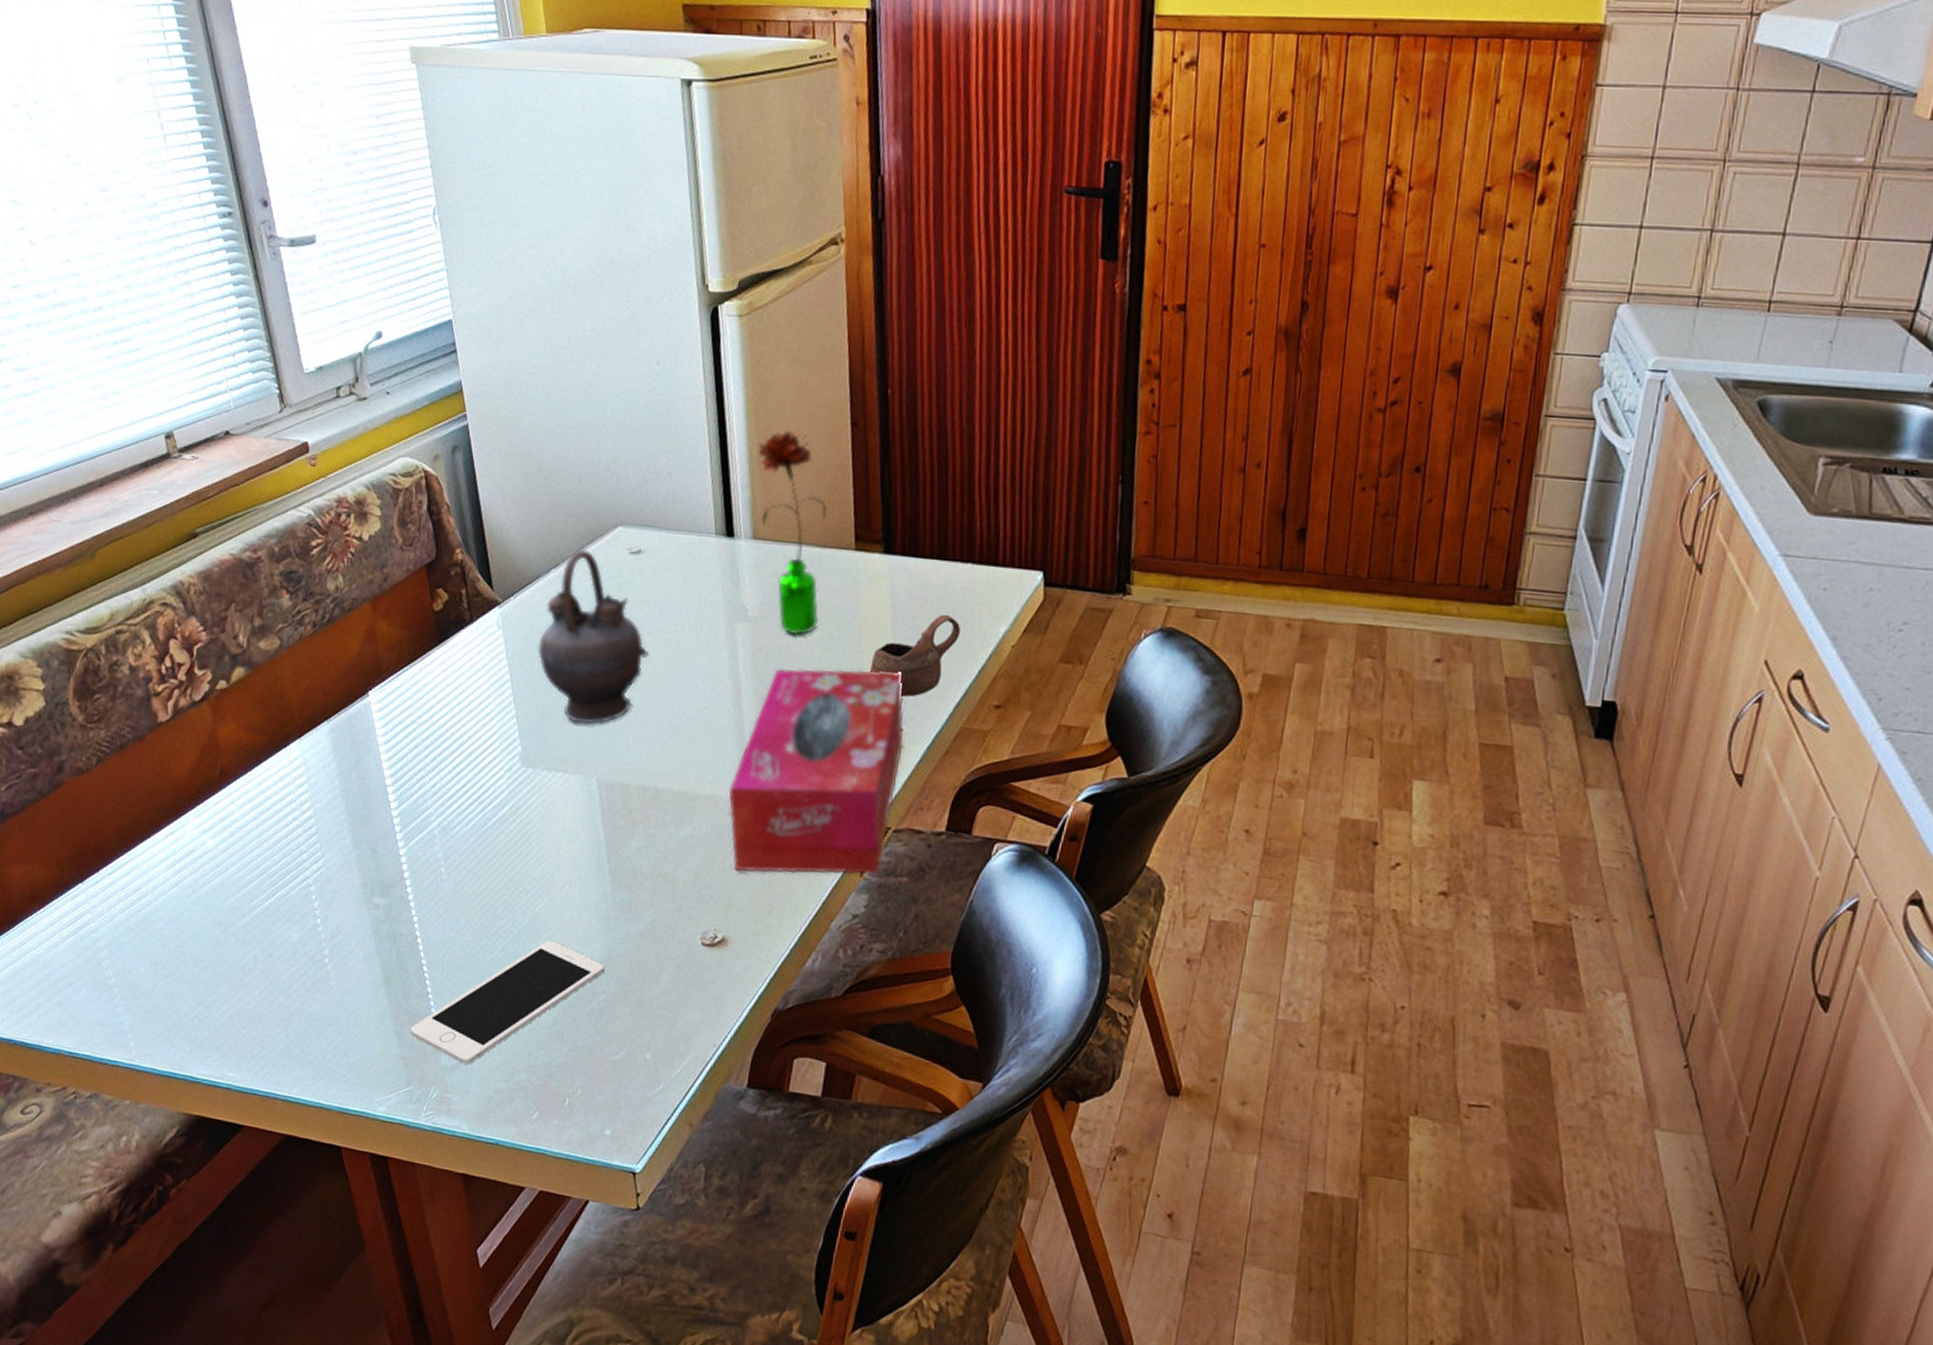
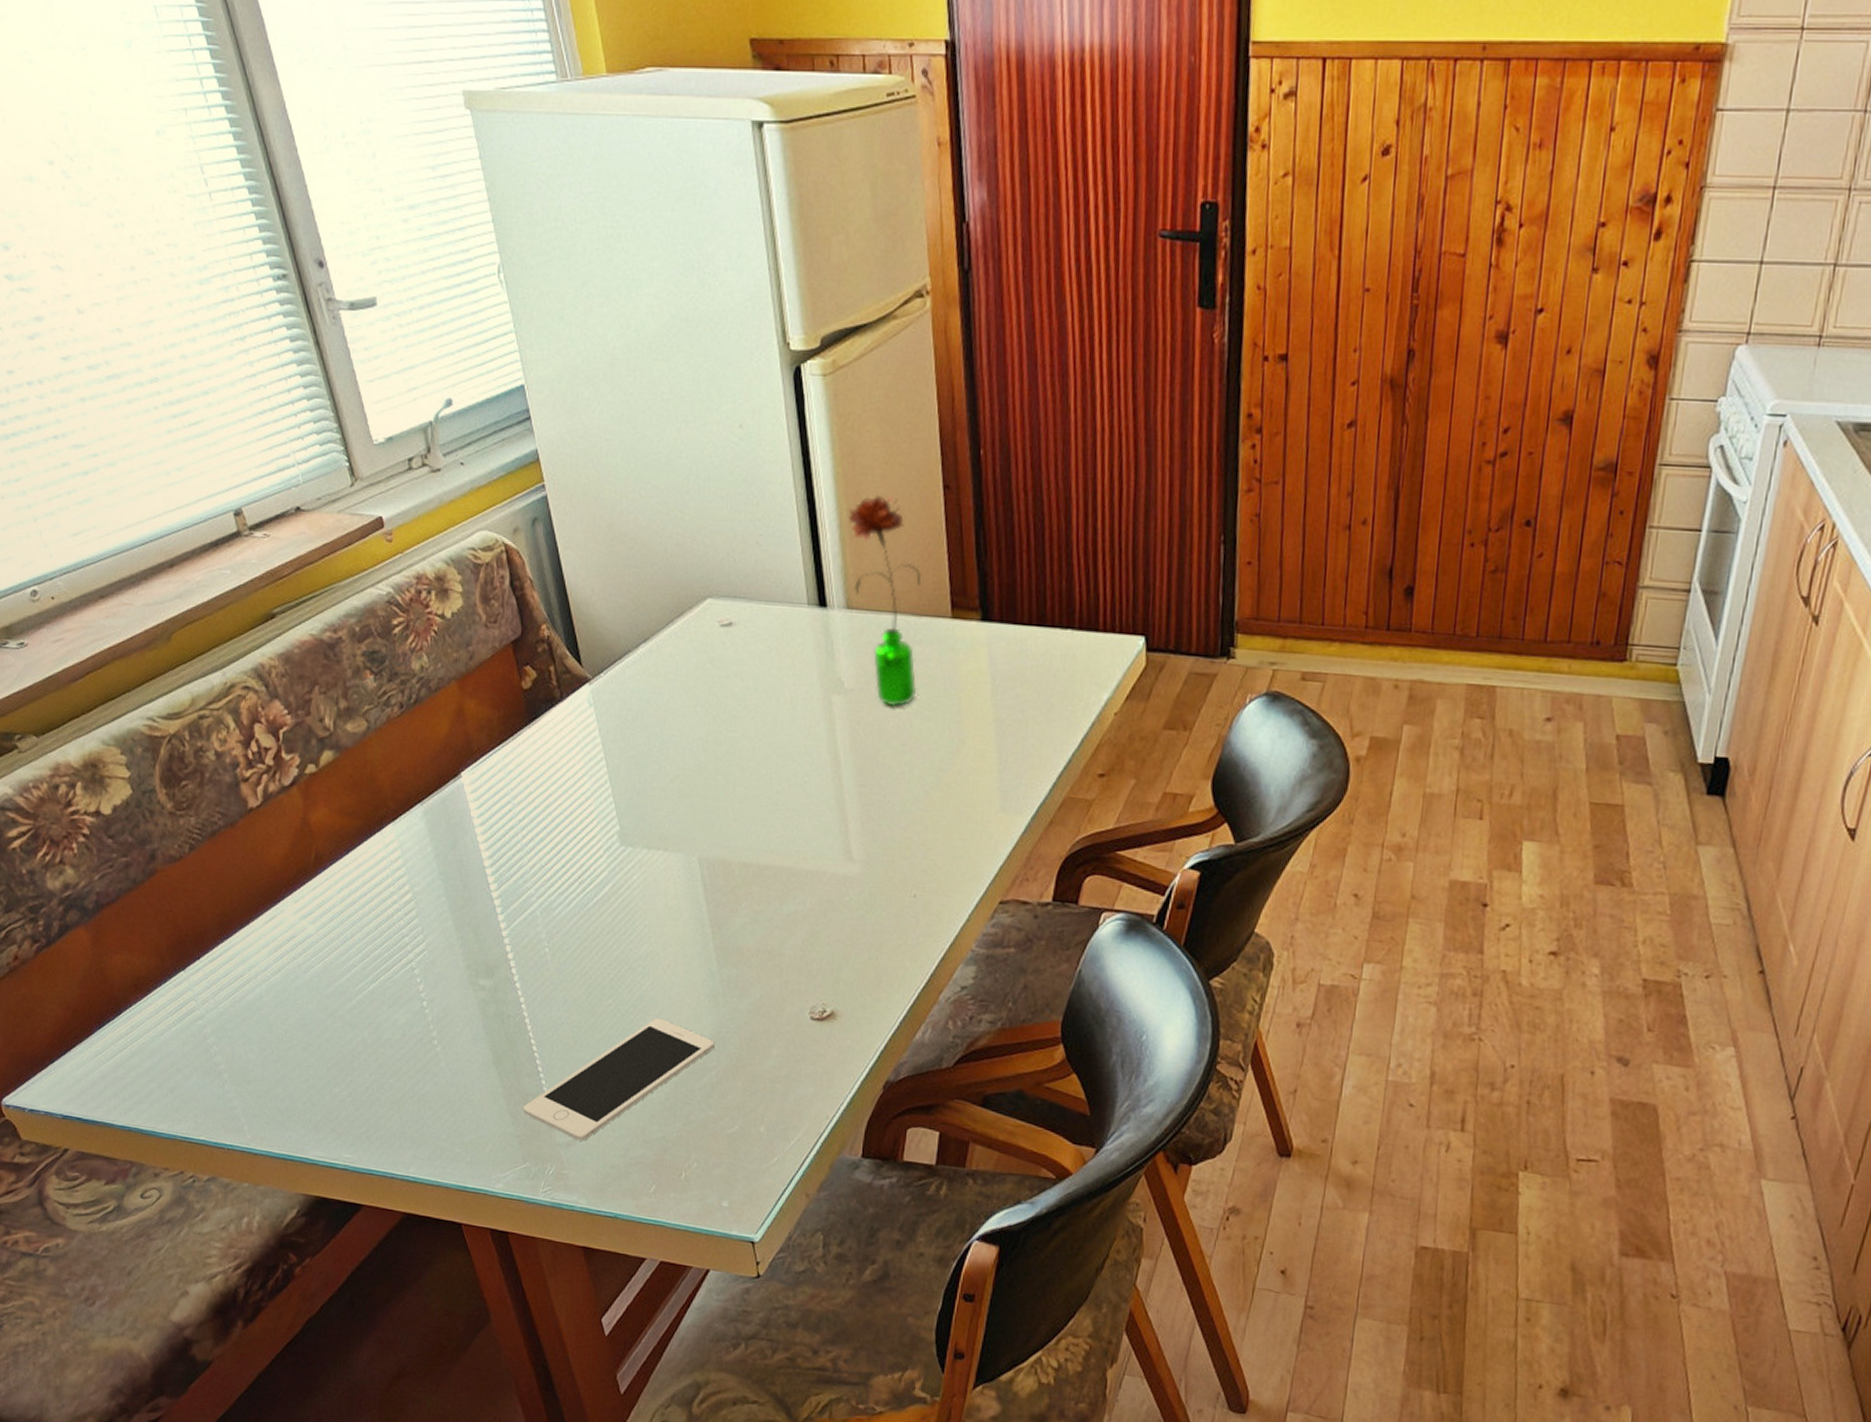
teapot: present [537,549,649,725] -> none [630,622,744,802]
tissue box: present [728,668,904,875] -> none [831,740,1008,947]
cup: present [870,614,960,697] -> none [971,682,1061,768]

